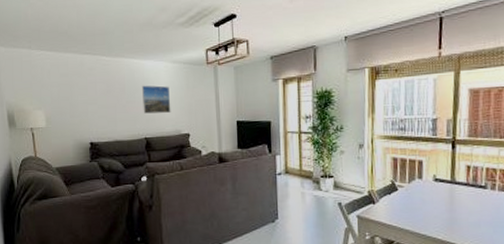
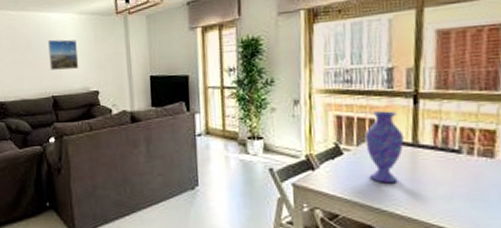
vase: none [415,154,445,214] -> present [365,111,405,184]

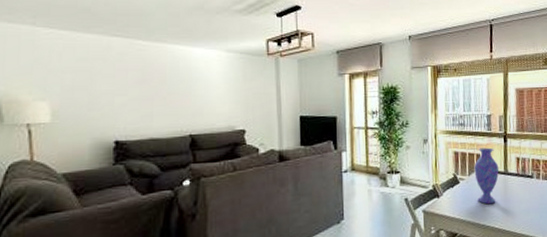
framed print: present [47,39,79,70] -> none [187,75,224,107]

